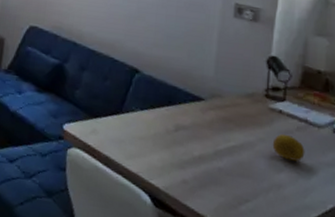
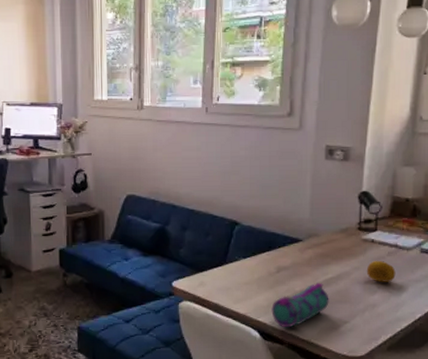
pencil case: none [165,149,230,197] -> present [271,282,329,328]

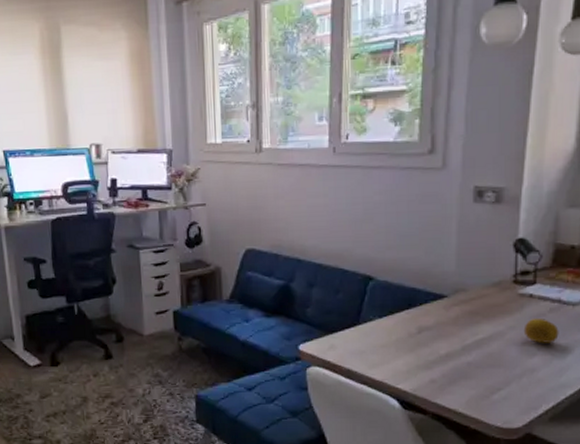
pencil case: present [271,282,329,328] -> none [412,344,480,396]

